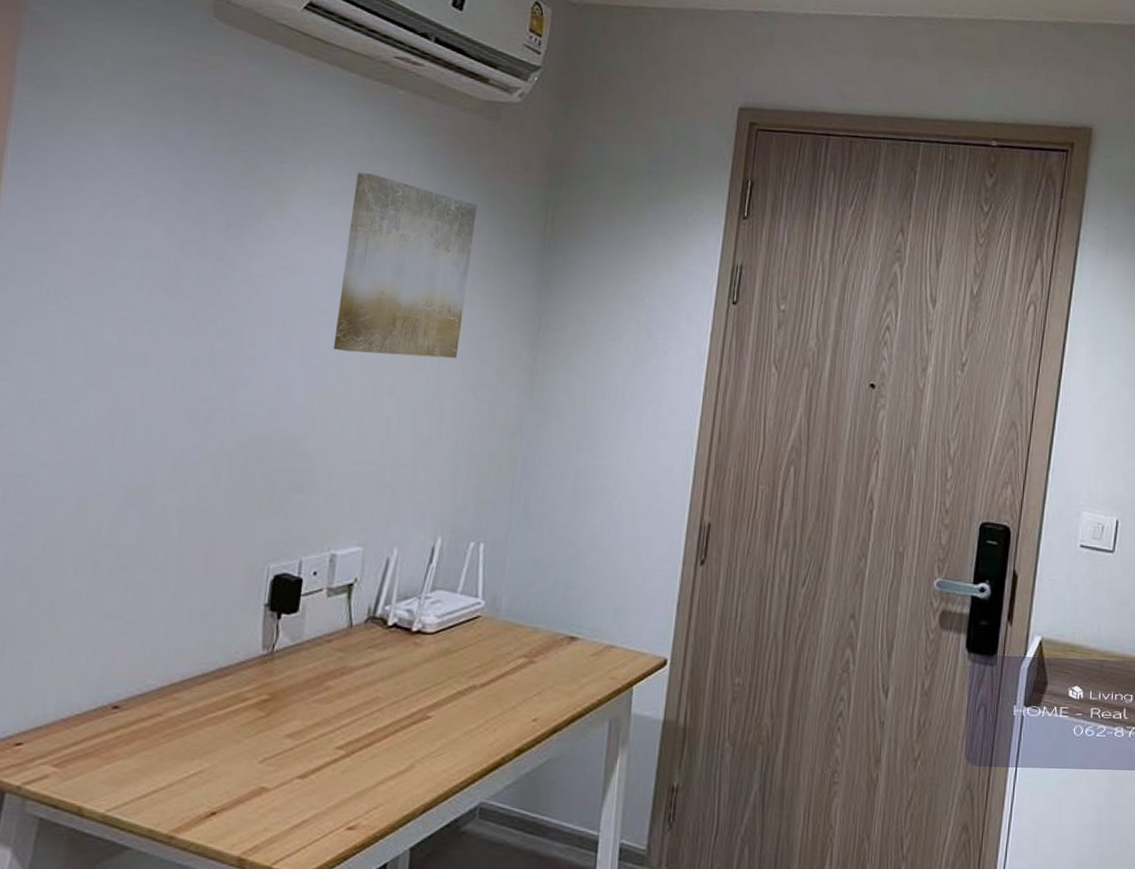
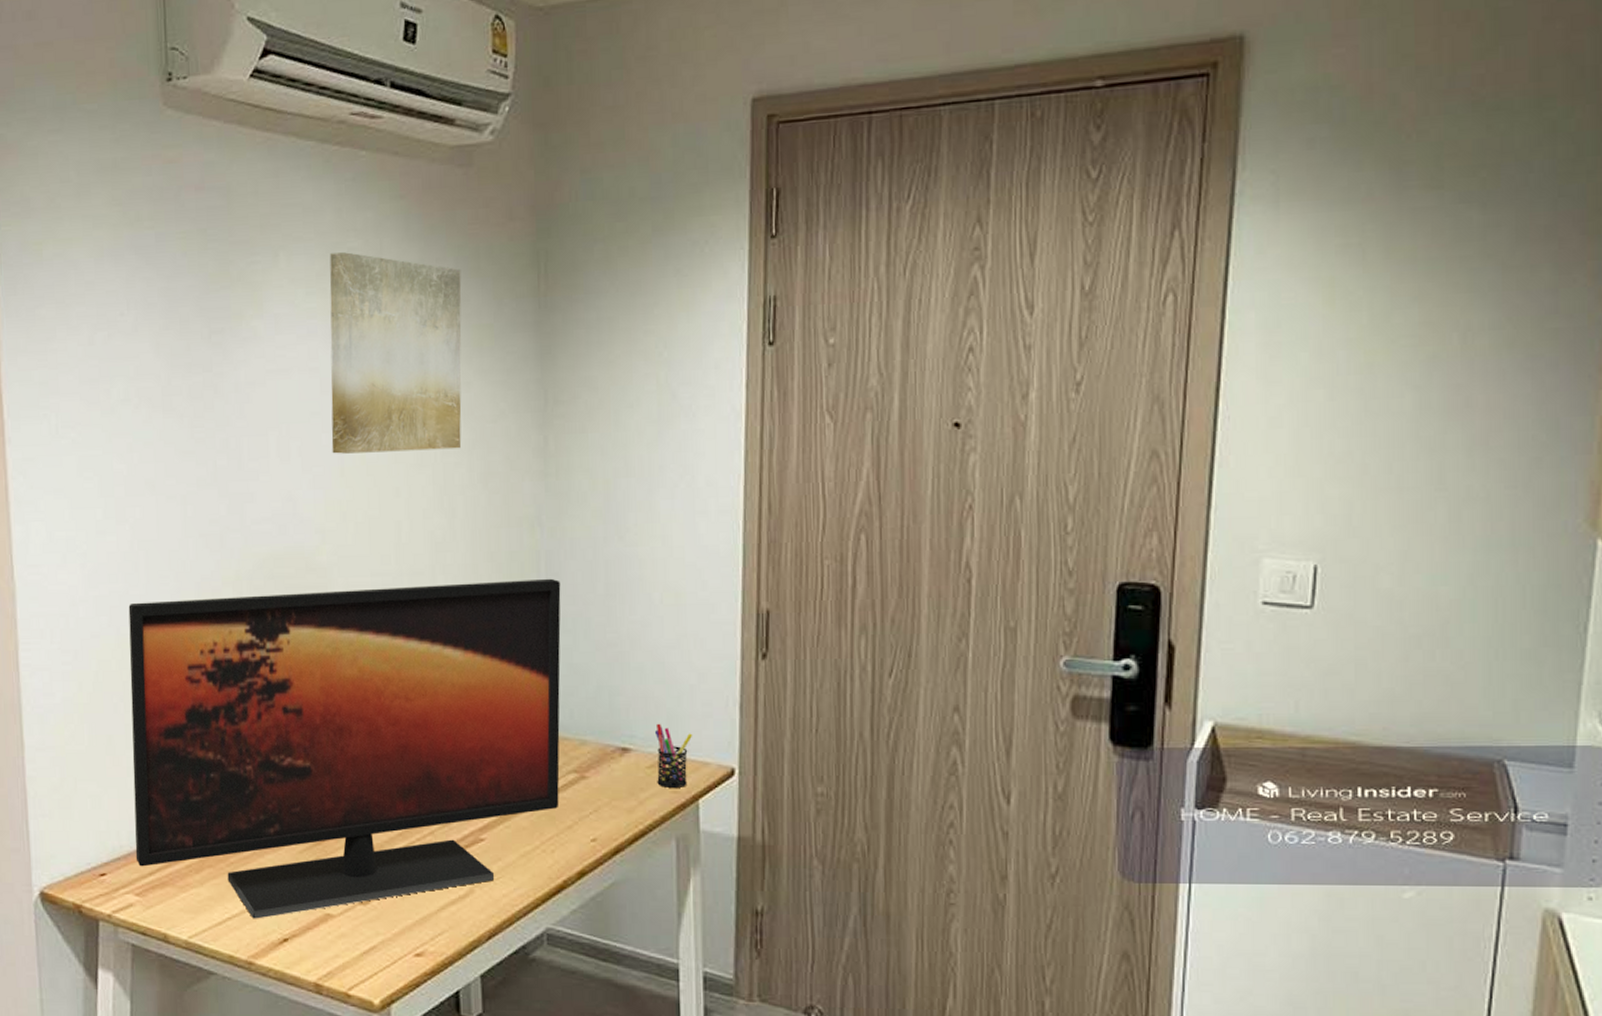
monitor: none [60,470,533,792] -> present [128,578,561,919]
pen holder: none [598,616,635,674] -> present [654,723,693,788]

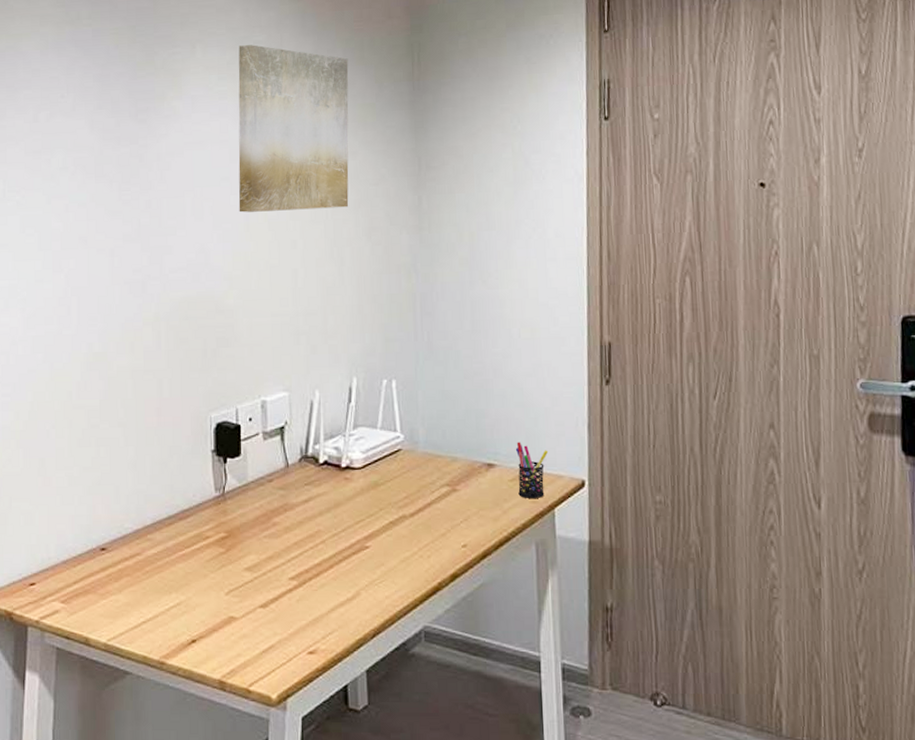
monitor: present [128,578,561,919] -> none [61,317,434,623]

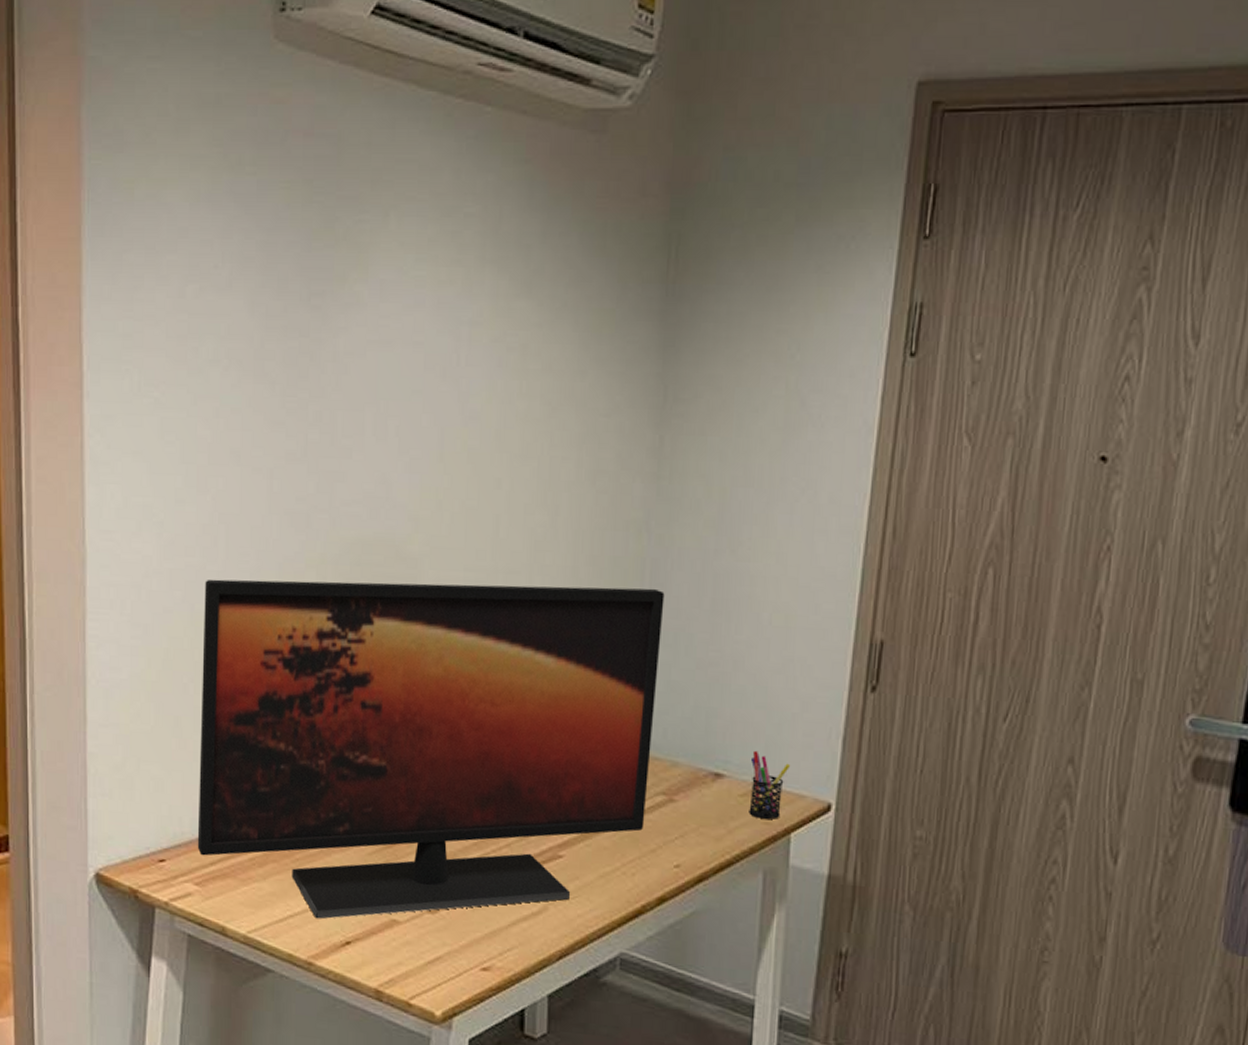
monitor: none [61,317,434,623] -> present [197,579,665,919]
wall art: present [238,45,349,213] -> none [432,218,585,442]

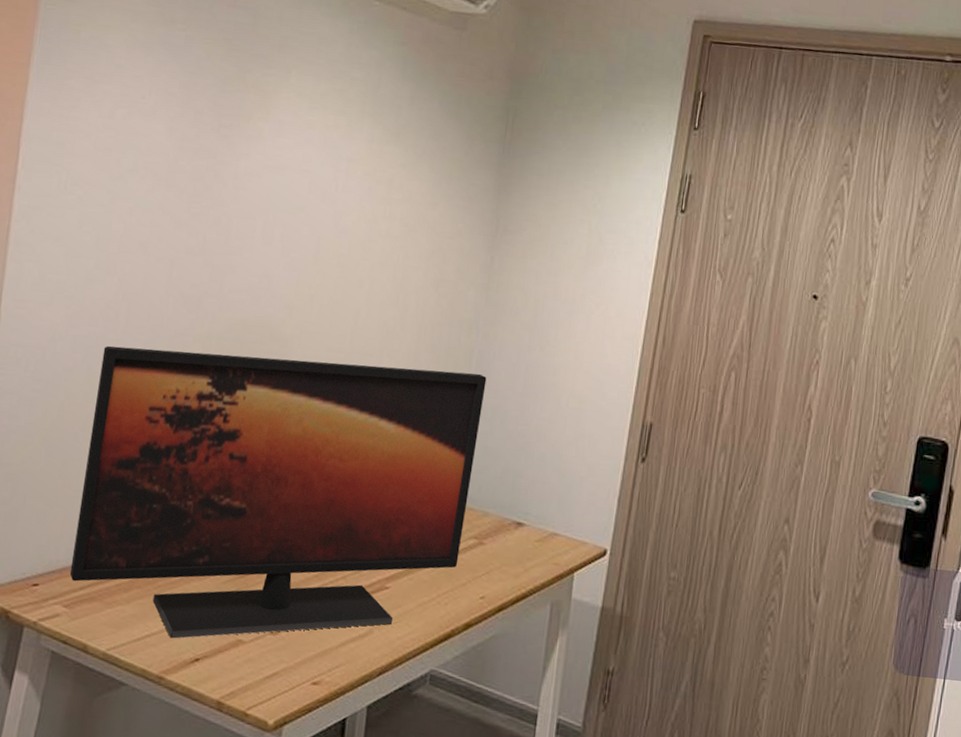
pen holder: present [749,750,791,819] -> none [542,505,577,561]

